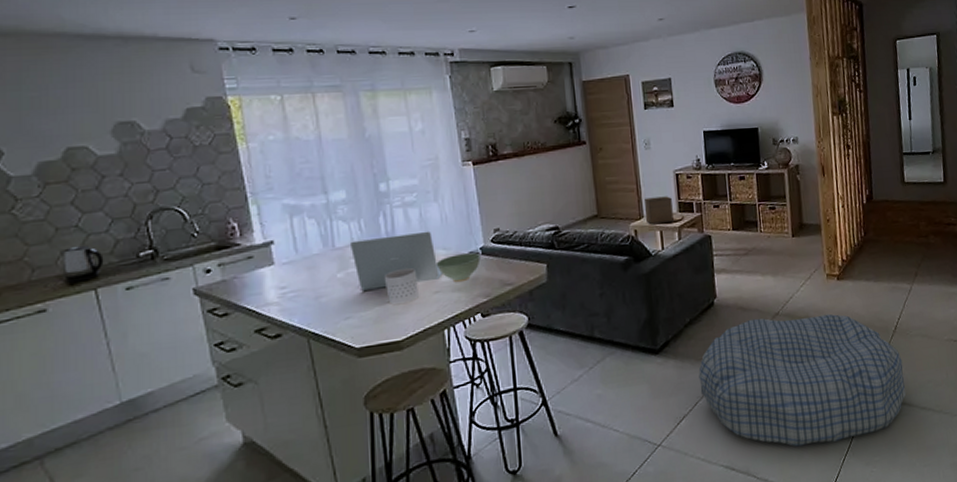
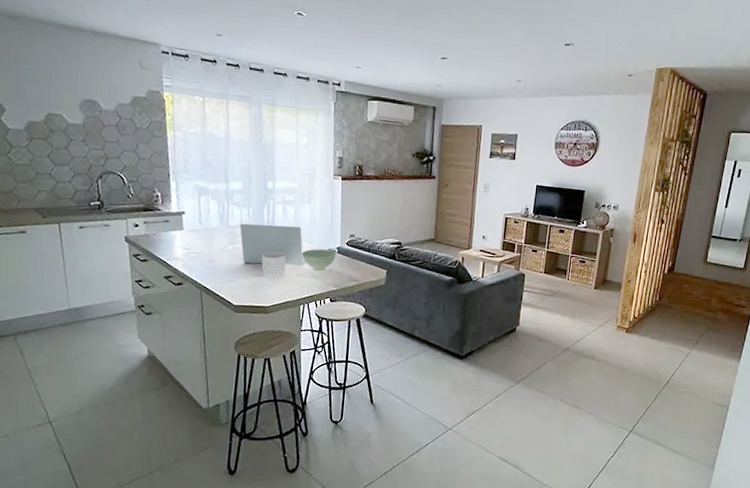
kettle: present [62,245,104,284] -> none [38,188,67,217]
decorative box: present [645,196,674,225] -> none [473,233,498,257]
dog bed: present [698,314,907,447] -> none [491,348,667,461]

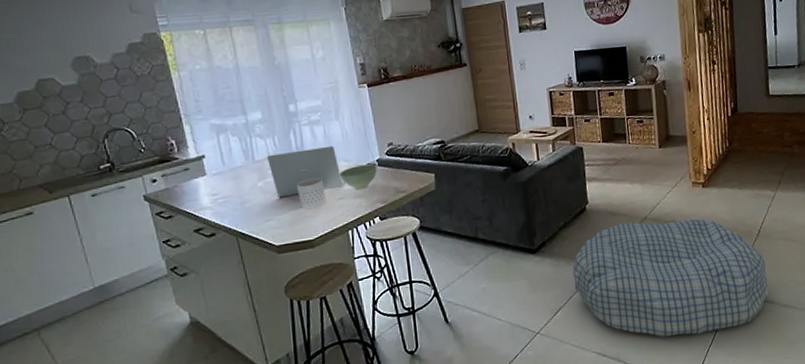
dog bed: none [491,348,667,461] -> present [572,218,769,338]

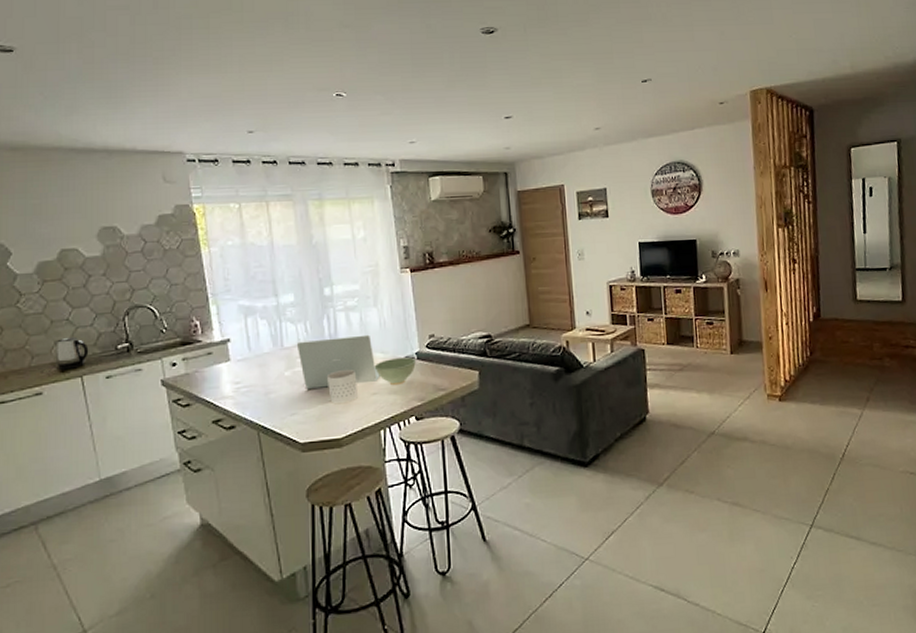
kettle: none [41,160,74,192] -> present [55,336,89,371]
dog bed: present [572,218,769,338] -> none [628,436,854,573]

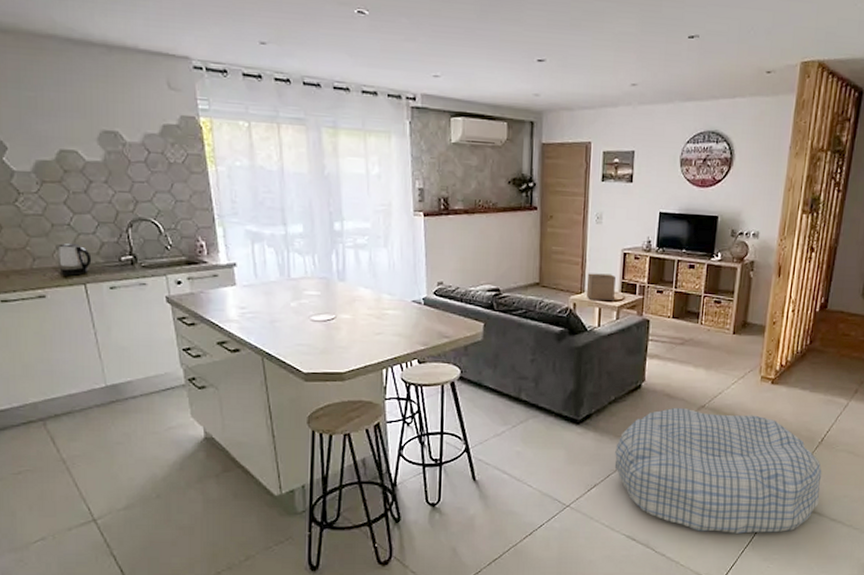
laptop: present [296,334,380,389] -> none [303,274,386,323]
mug: present [326,369,359,405] -> none [332,306,364,340]
bowl: present [374,357,417,386] -> none [380,301,424,328]
decorative box: none [577,307,606,337] -> present [587,273,616,302]
dog bed: none [628,436,854,573] -> present [614,407,822,534]

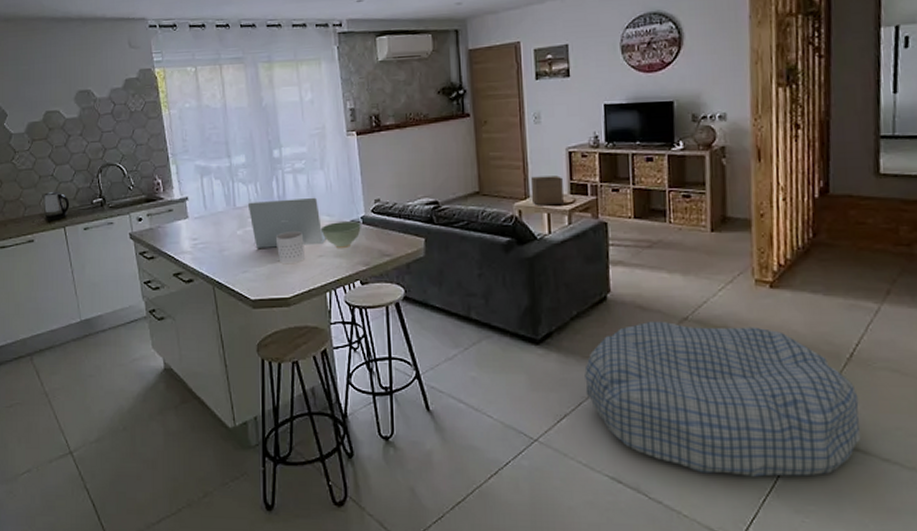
laptop: none [303,274,386,323] -> present [247,197,326,248]
mug: none [332,306,364,340] -> present [275,230,306,265]
bowl: none [380,301,424,328] -> present [320,221,362,249]

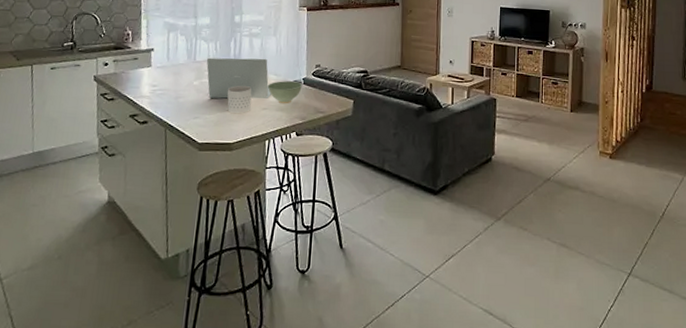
kettle: present [43,191,70,222] -> none [14,31,41,59]
decorative box: present [531,176,564,206] -> none [441,57,465,82]
dog bed: present [584,321,862,477] -> none [470,179,668,311]

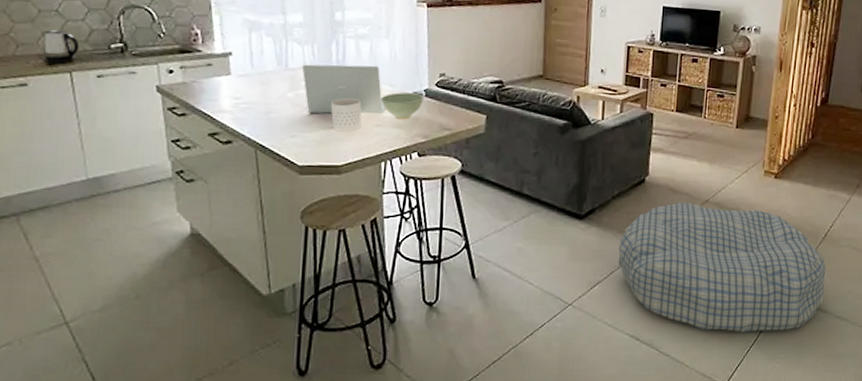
kettle: none [14,31,41,59] -> present [42,29,80,64]
dog bed: none [470,179,668,311] -> present [618,202,826,332]

